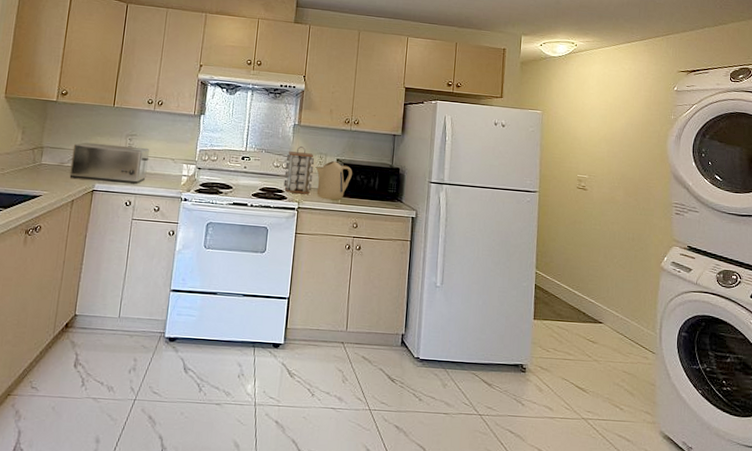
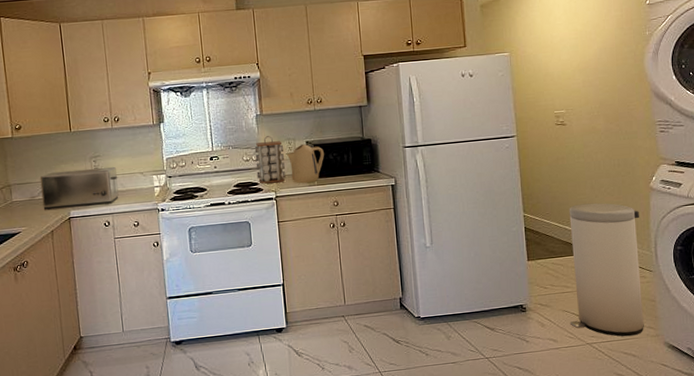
pedal bin: none [567,270,648,419] -> present [569,203,644,337]

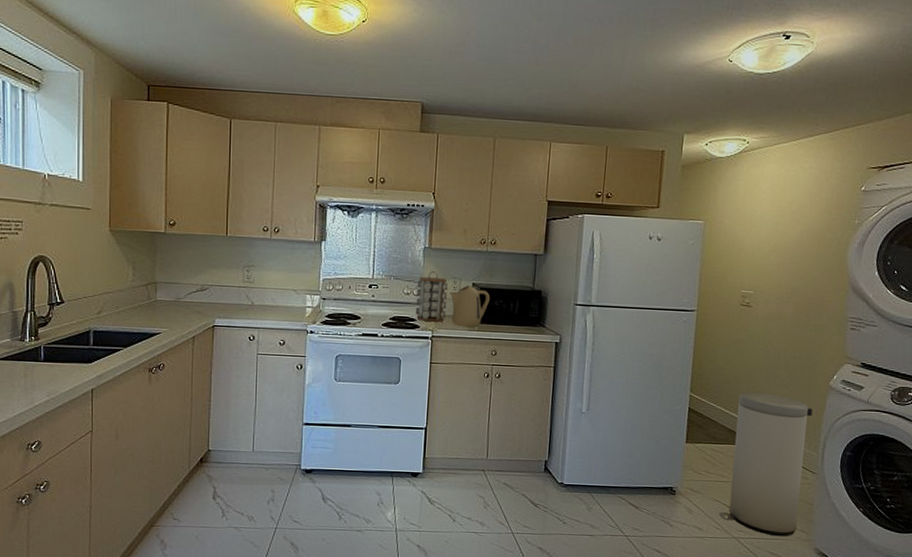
toaster: present [39,166,119,211] -> none [187,275,270,319]

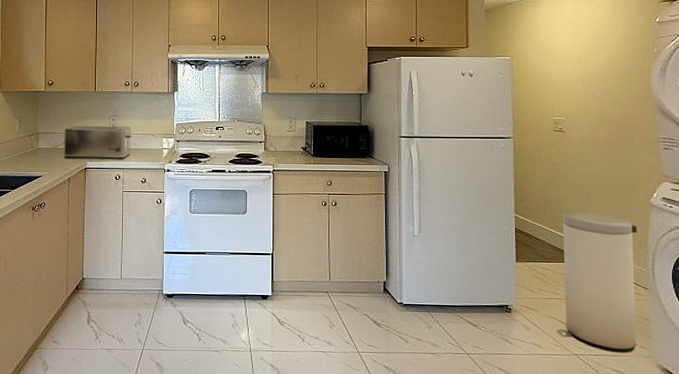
toaster: none [187,275,270,319] -> present [64,125,132,161]
spice rack: present [415,271,449,322] -> none [257,113,285,157]
kettle: present [450,286,491,328] -> none [287,124,323,161]

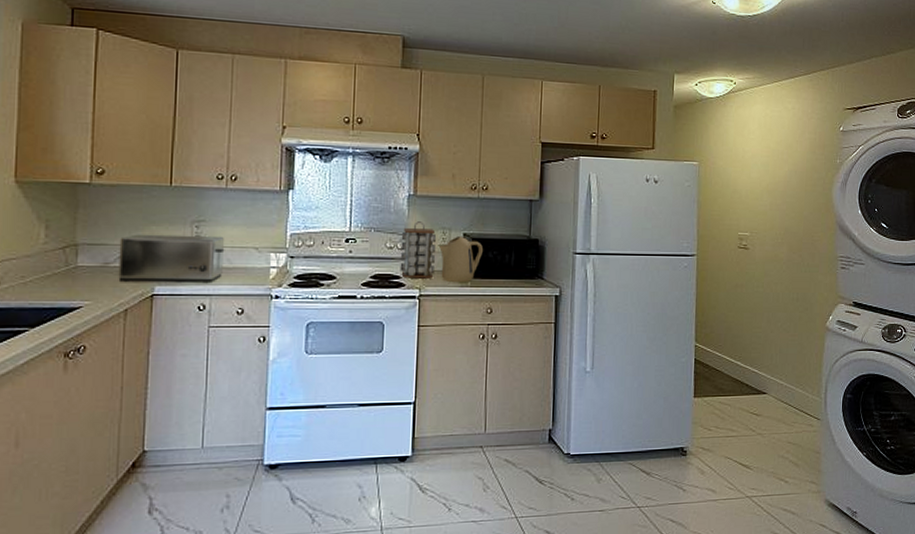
spice rack: none [257,113,285,157] -> present [400,221,437,279]
kettle: none [287,124,323,161] -> present [439,237,484,283]
pedal bin: present [556,212,637,353] -> none [731,338,813,491]

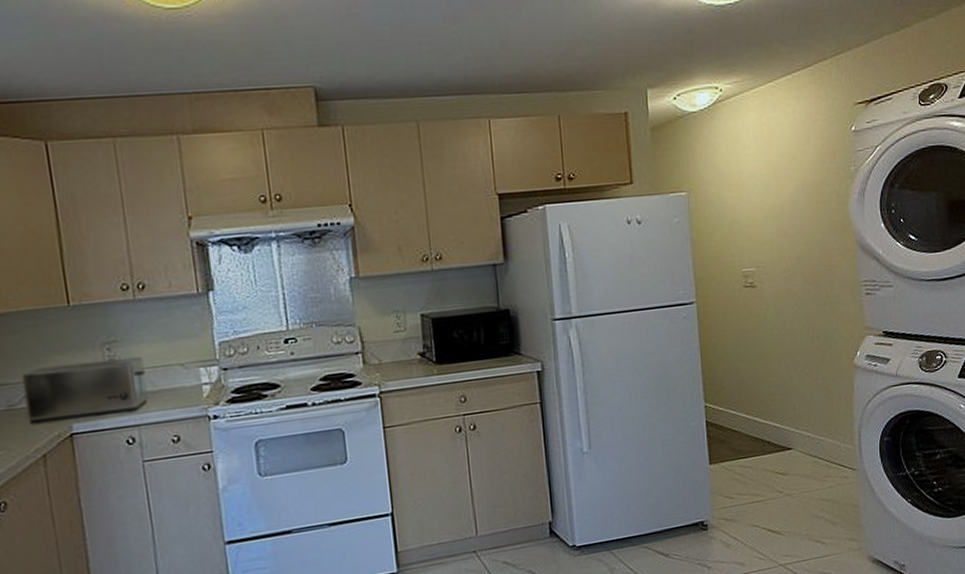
spice rack: present [400,221,437,279] -> none [348,307,393,376]
kettle: present [439,237,484,283] -> none [394,318,447,374]

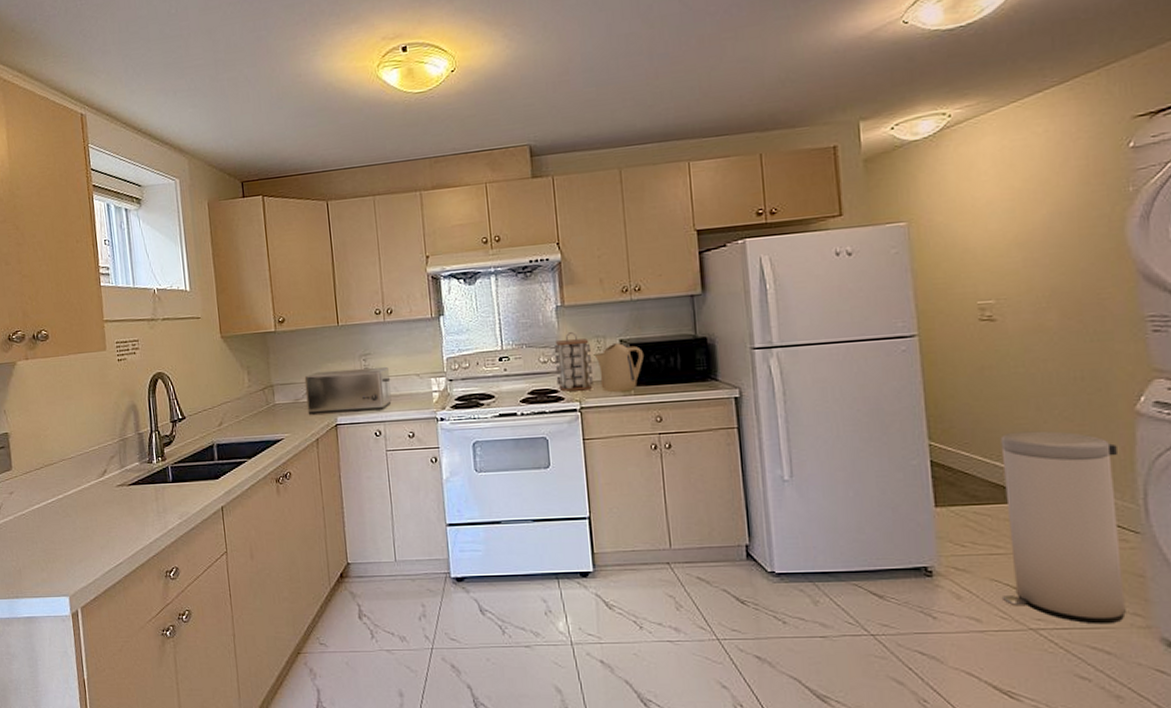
spice rack: none [348,307,393,376] -> present [553,332,593,392]
kettle: none [394,318,447,374] -> present [595,343,645,393]
pedal bin: none [759,386,846,553] -> present [1000,430,1126,625]

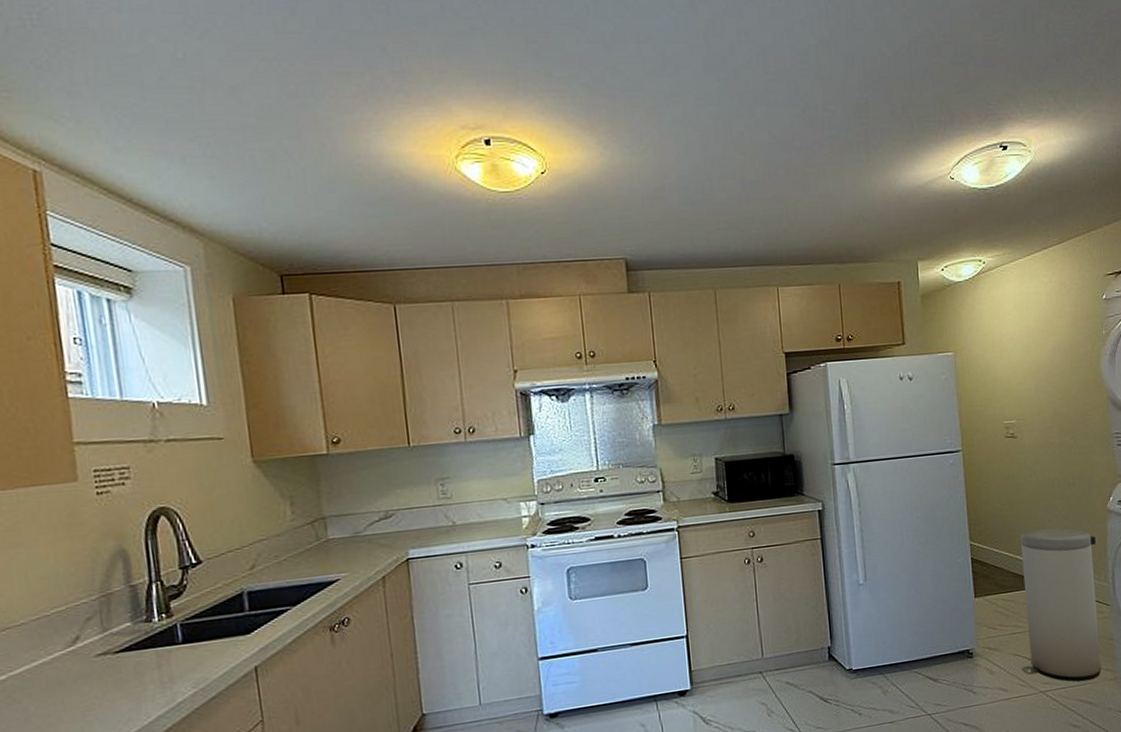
toaster: present [304,366,392,416] -> none [366,491,475,551]
spice rack: present [553,332,593,392] -> none [651,451,690,512]
kettle: present [595,343,645,393] -> none [692,461,738,510]

